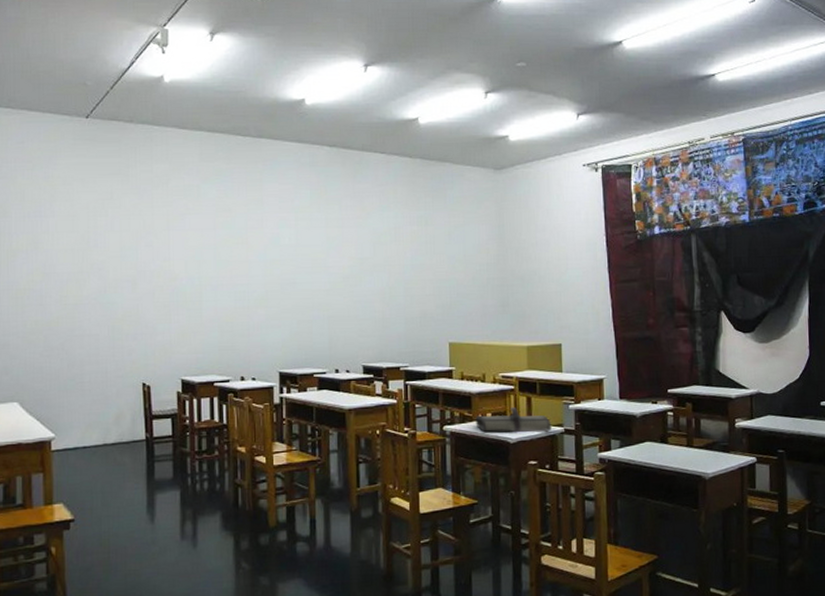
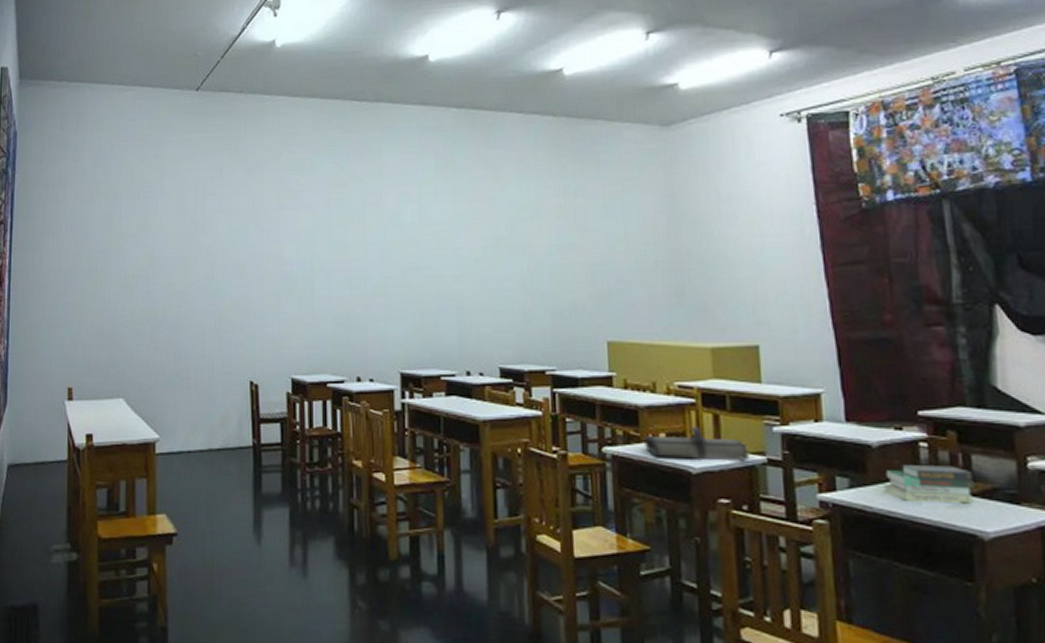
books: none [643,428,701,455] -> present [884,465,974,504]

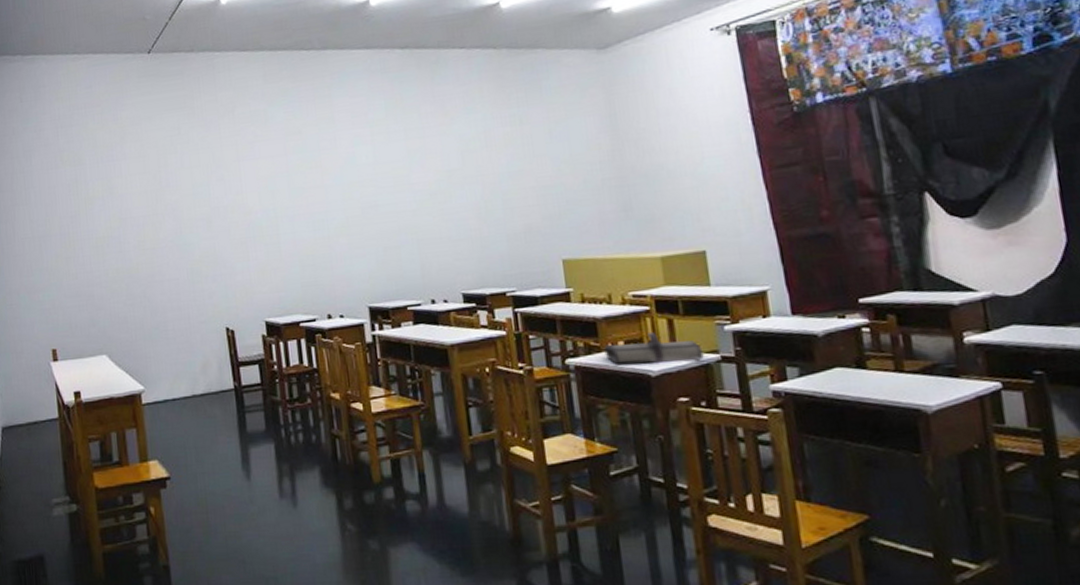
books: present [884,465,974,504] -> none [832,347,916,384]

